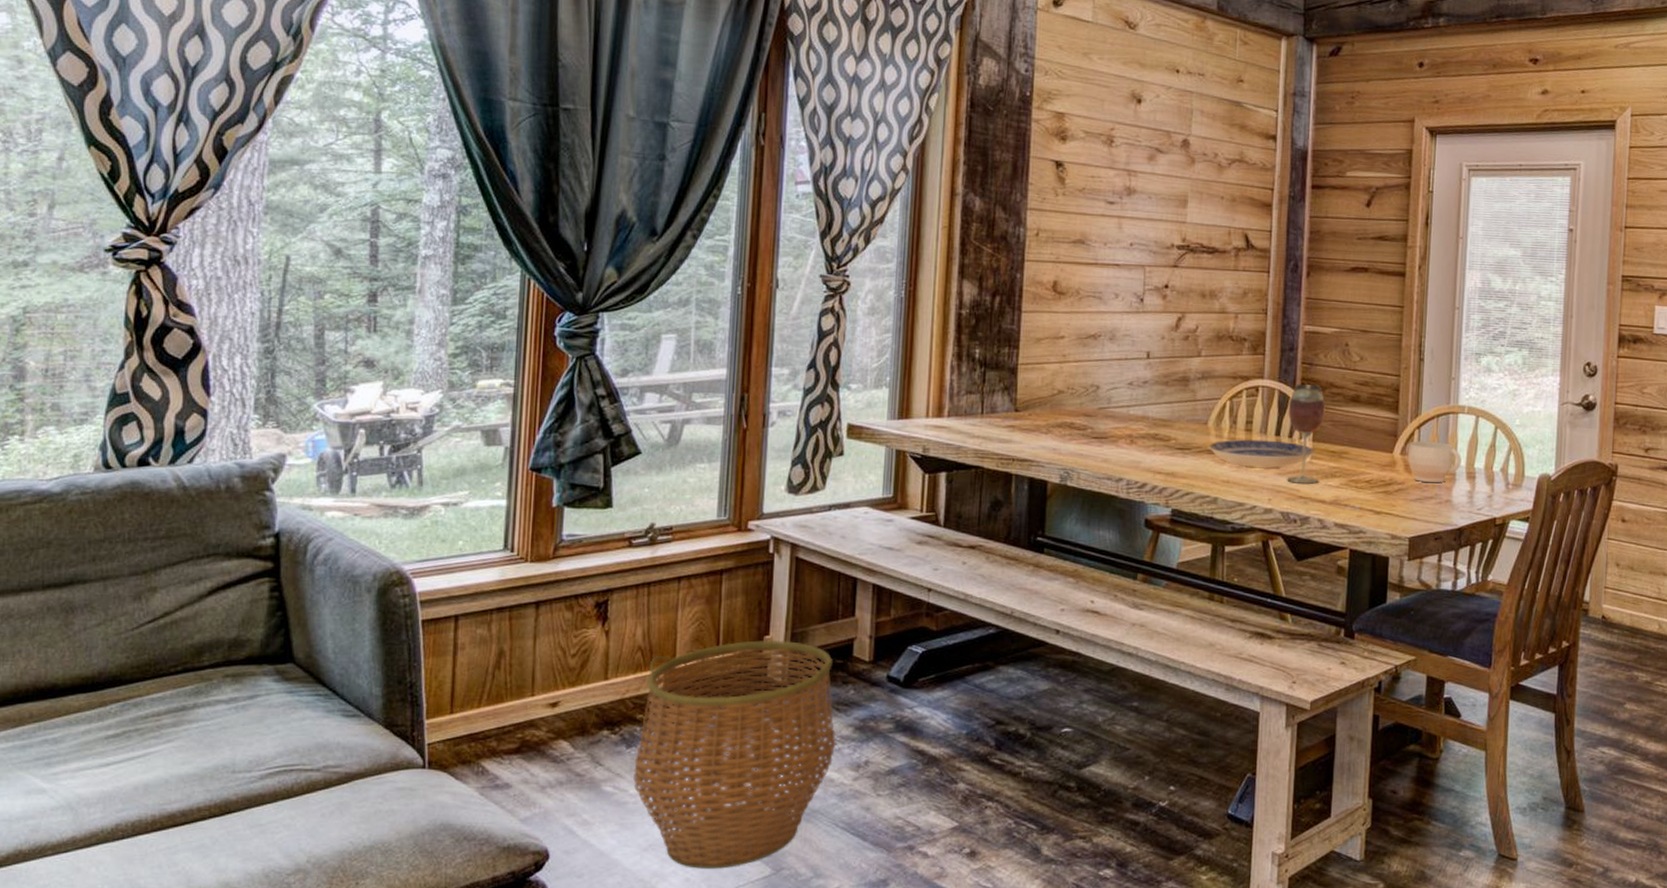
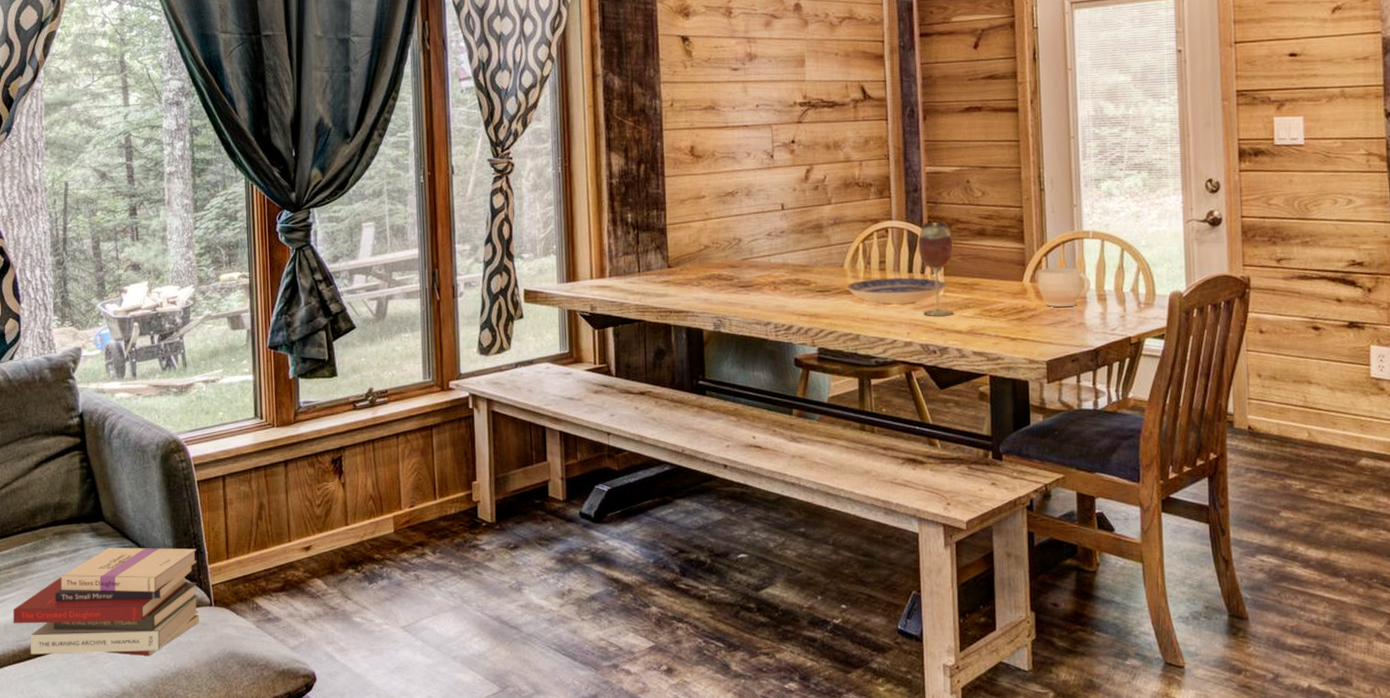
books: none [156,695,412,825] -> present [12,547,200,656]
basket: present [633,639,836,869] -> none [376,484,542,687]

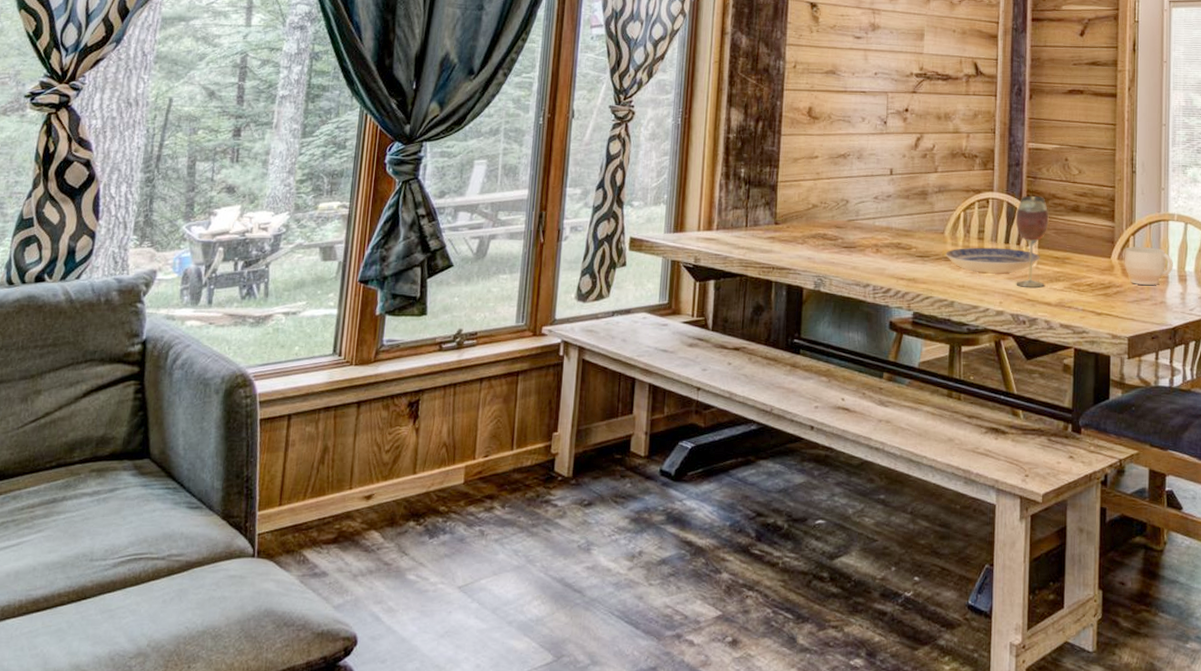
books: present [12,547,200,656] -> none [26,488,247,611]

